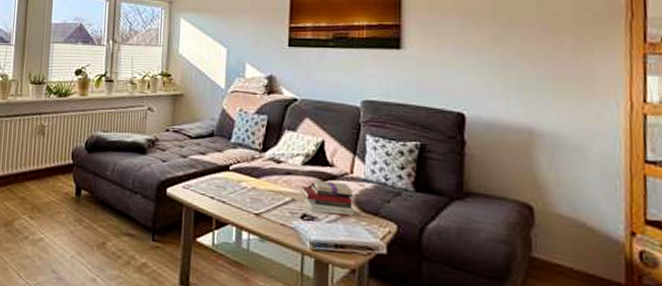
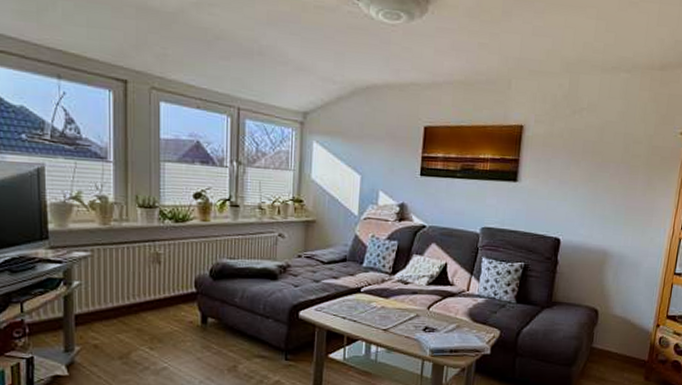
books: present [301,180,354,218] -> none [424,298,468,327]

